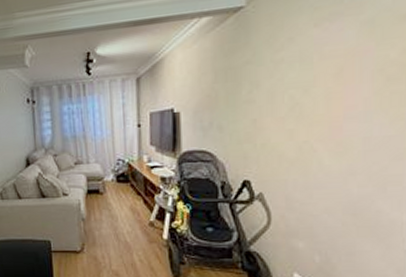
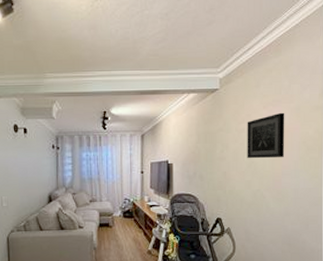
wall art: none [288,29,350,99] -> present [247,112,285,159]

